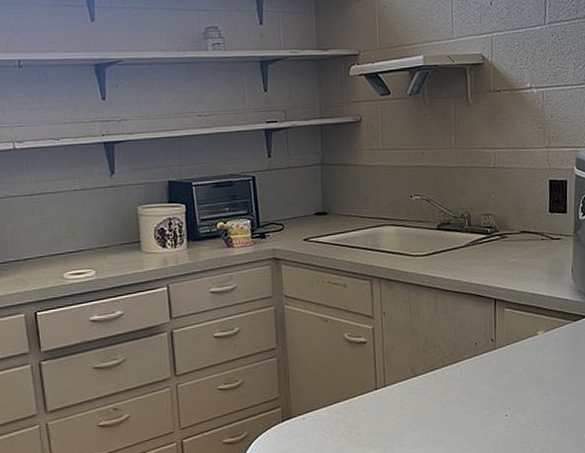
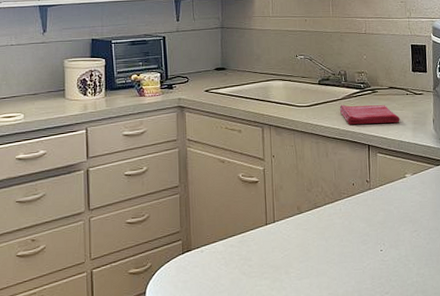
dish towel: none [461,252,533,276] -> present [339,104,400,124]

